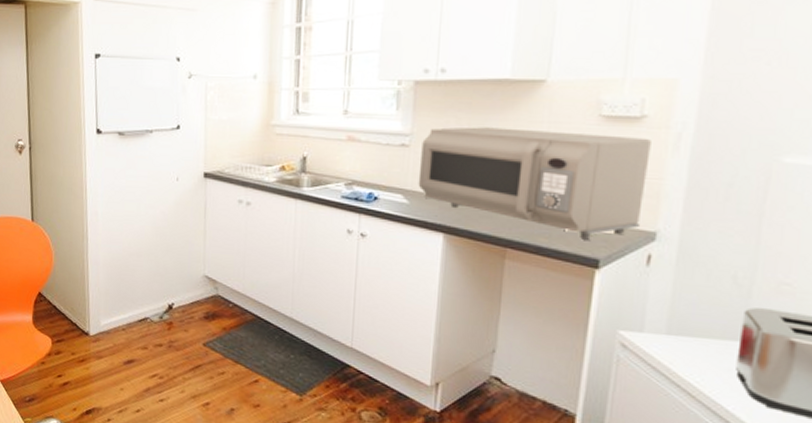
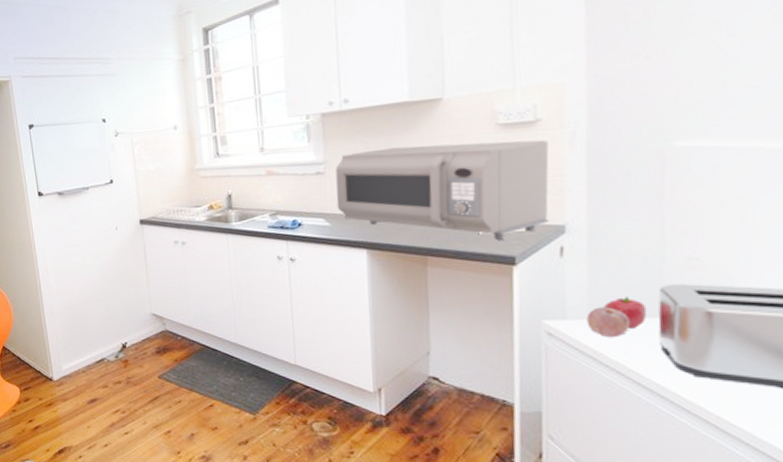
fruit: none [664,323,708,358] -> present [586,307,629,338]
fruit: none [683,315,729,351] -> present [603,297,648,330]

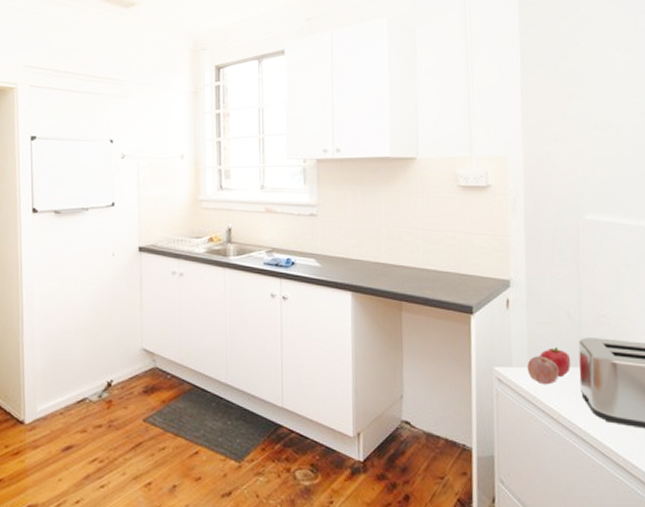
microwave: present [335,139,549,240] -> none [326,197,497,290]

